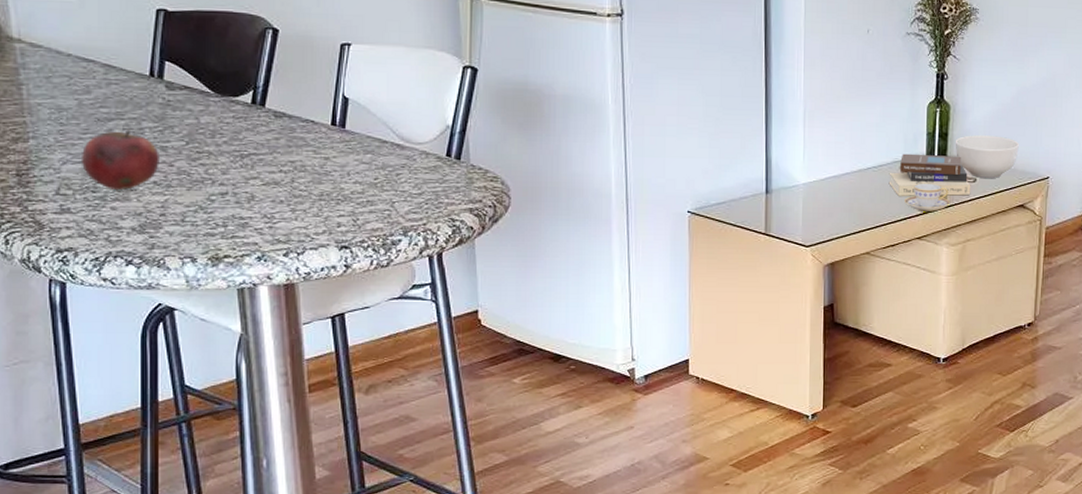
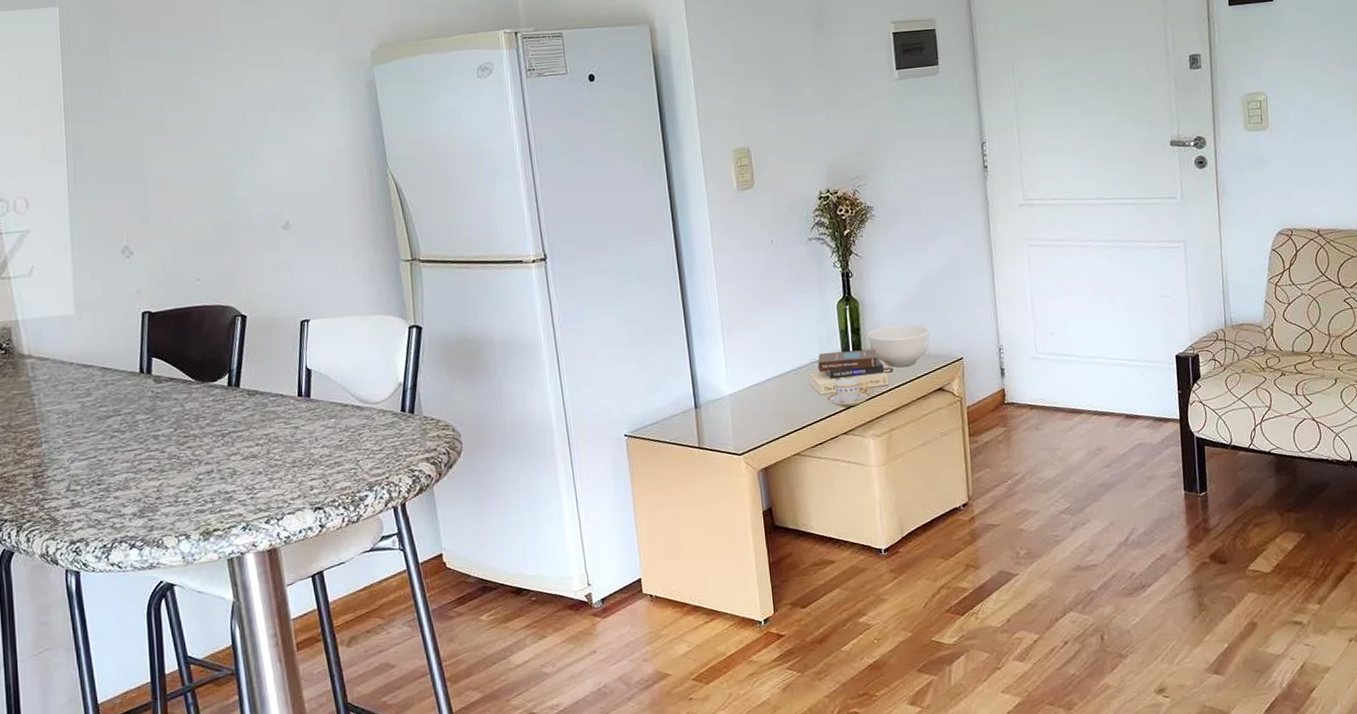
fruit: present [82,128,159,191] -> none [87,423,153,481]

